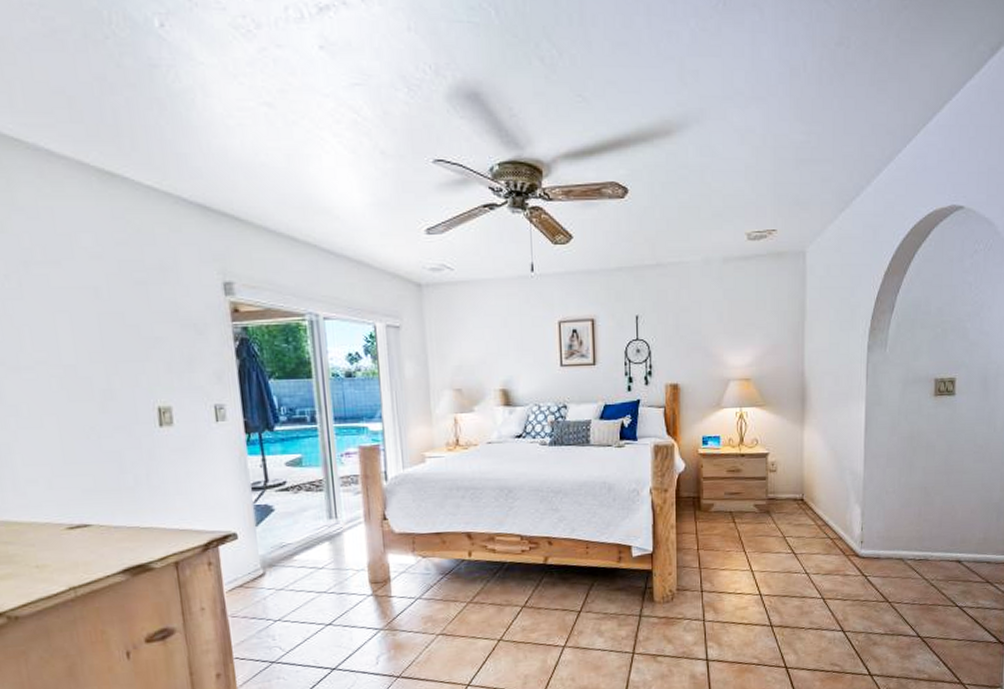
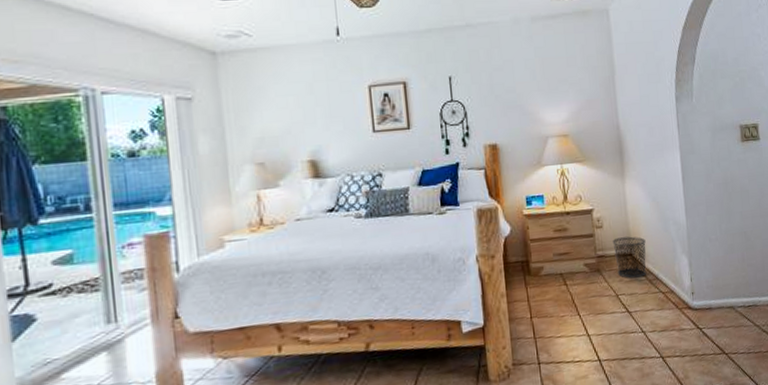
waste bin: none [785,482,819,522] -> present [612,236,646,278]

